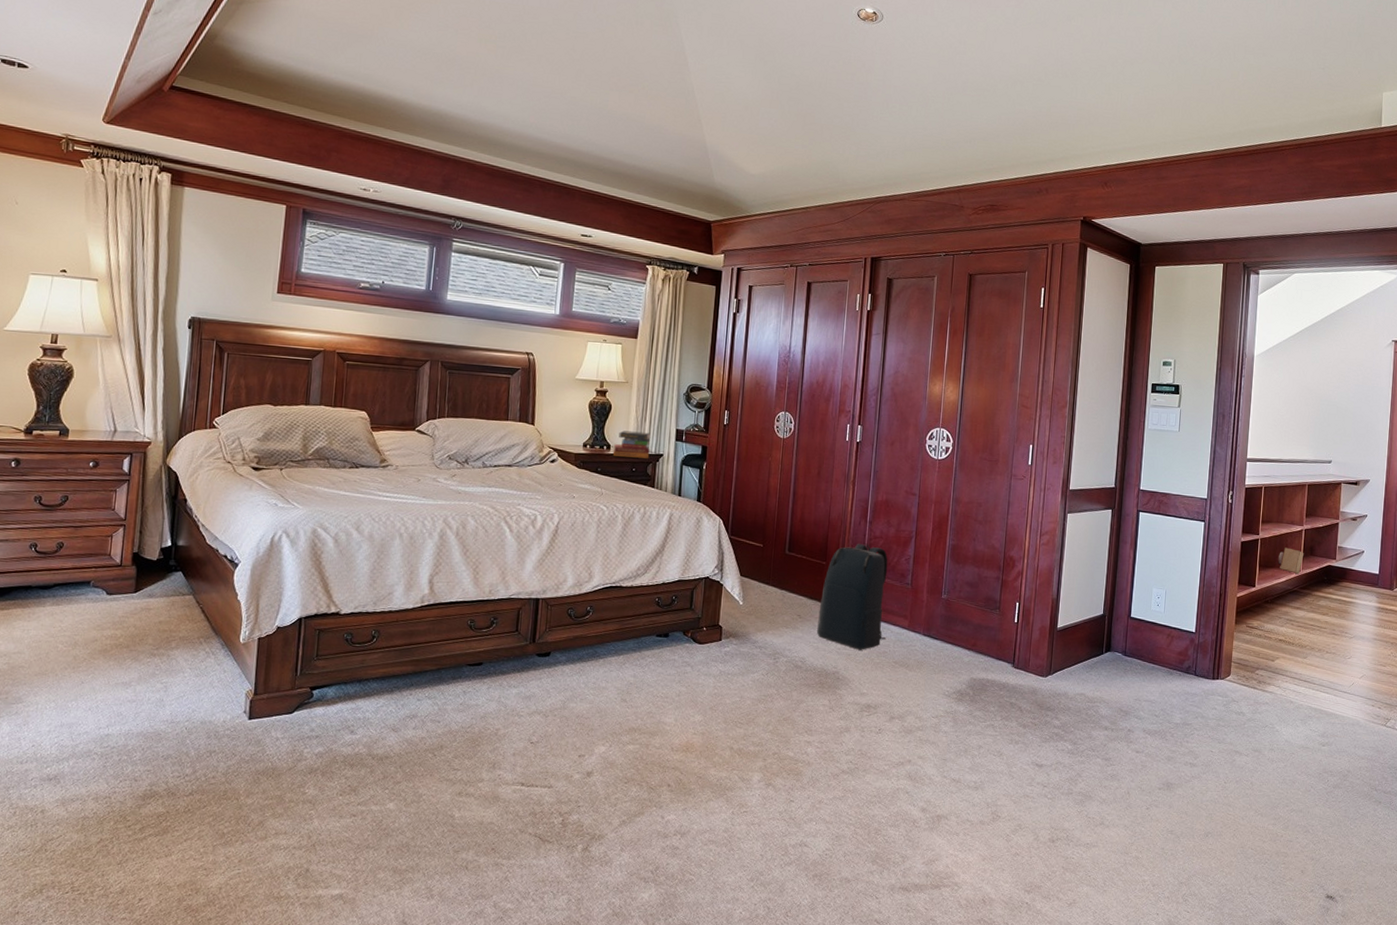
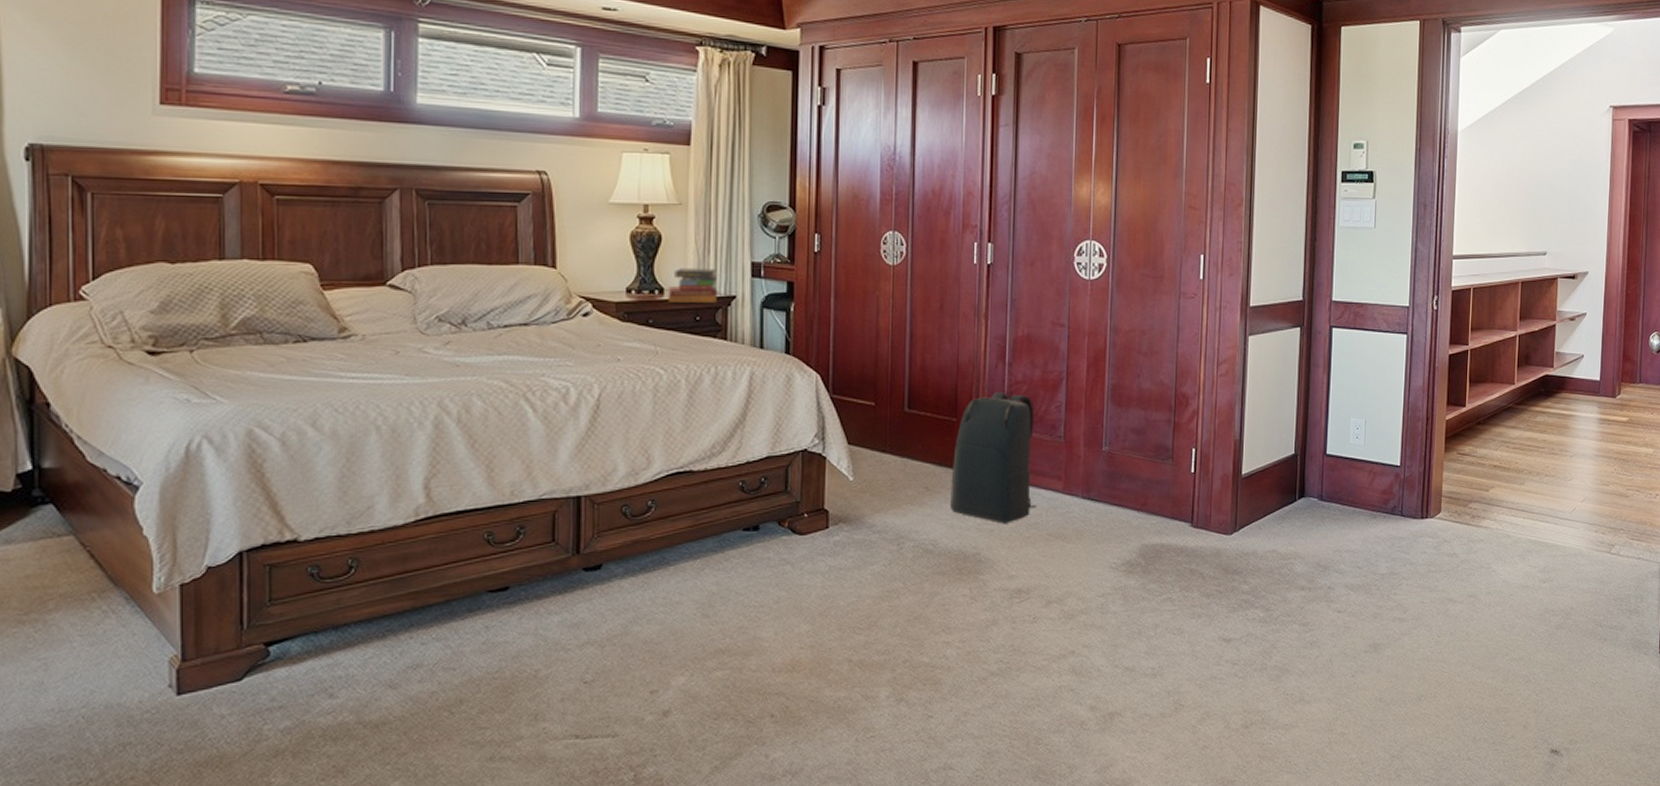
storage box: present [1278,547,1304,575] -> none [1490,357,1519,389]

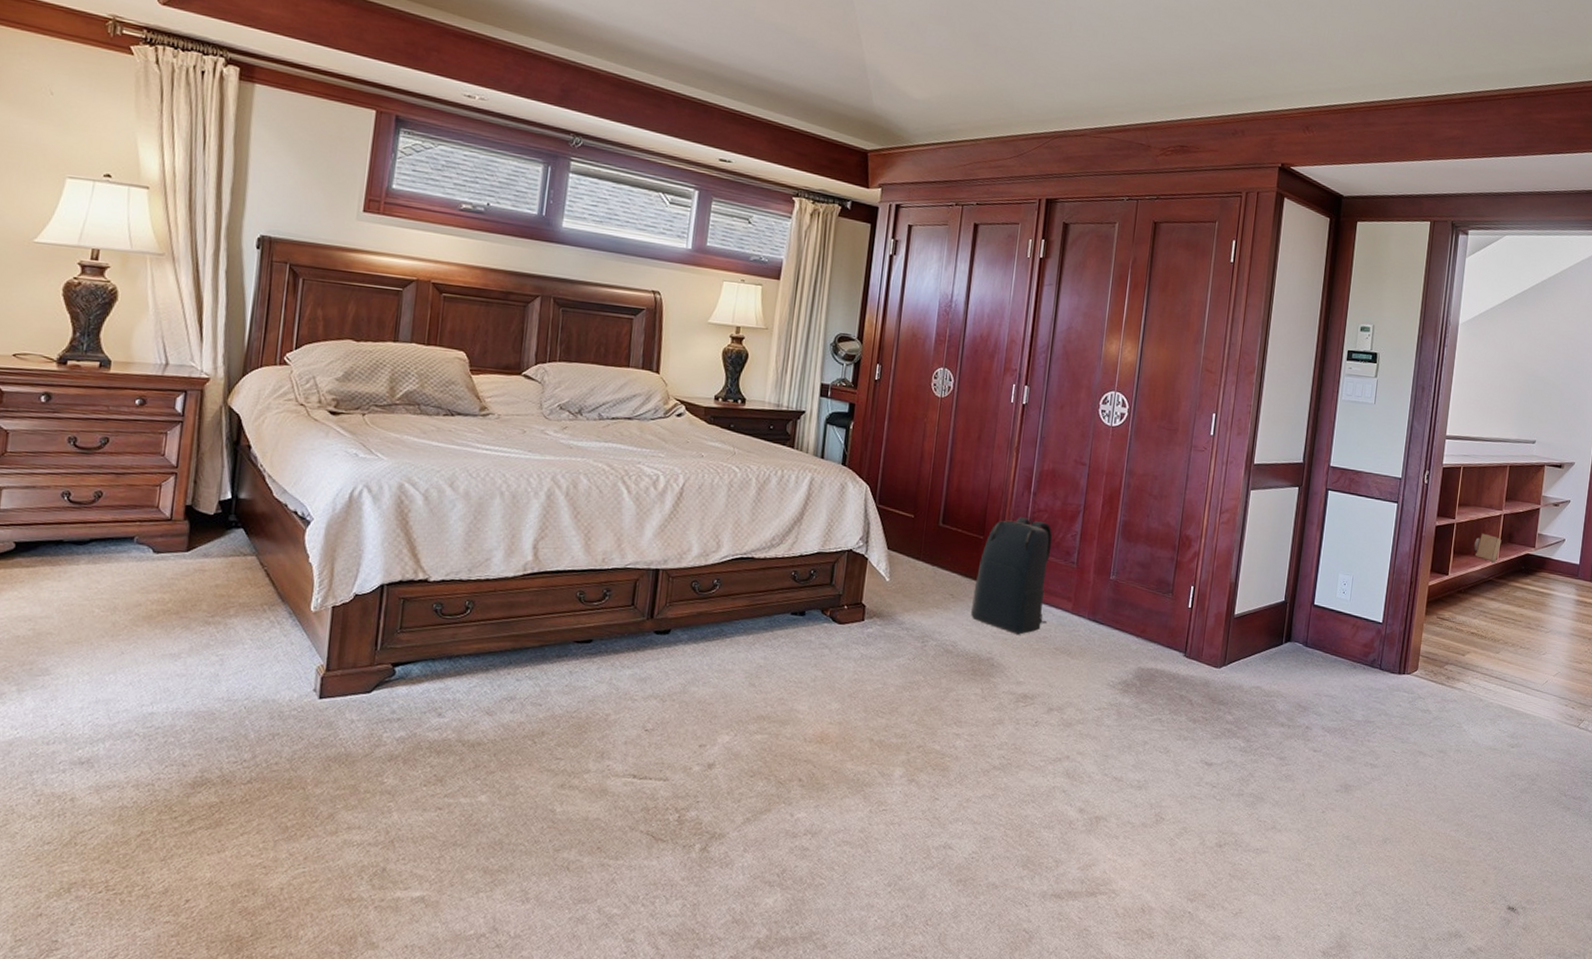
books: present [667,268,718,304] -> none [747,383,793,415]
storage box: none [1490,357,1519,389] -> present [1474,533,1502,563]

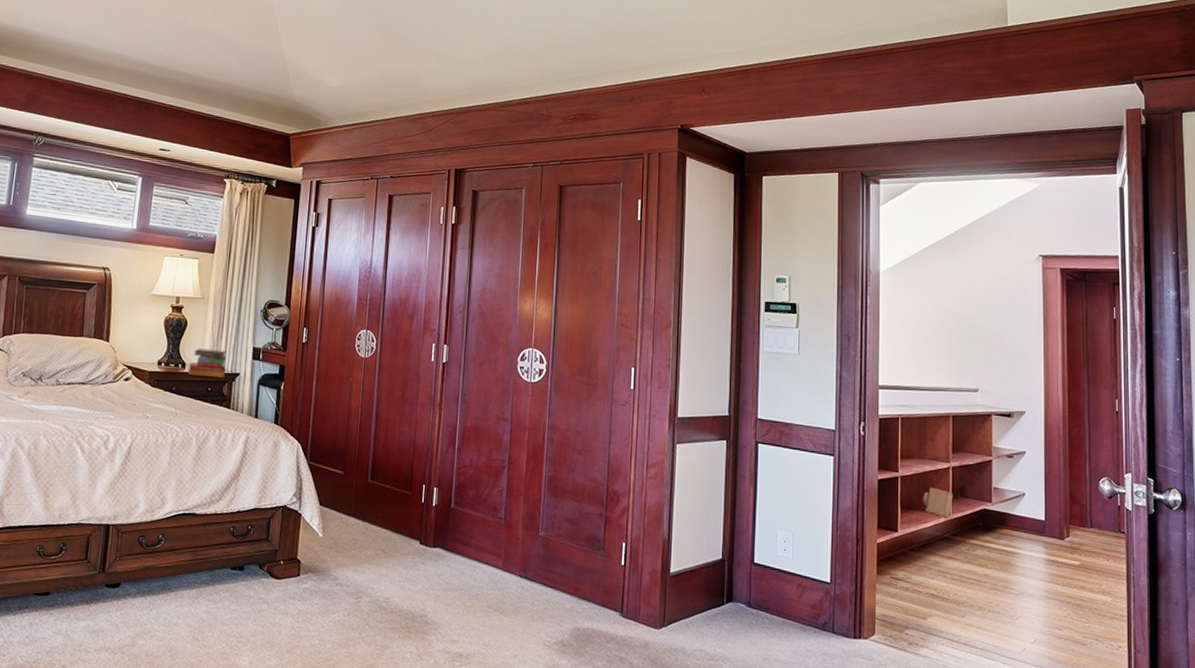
books: none [747,383,793,415] -> present [187,348,227,378]
backpack: present [971,516,1053,635] -> none [403,472,479,592]

